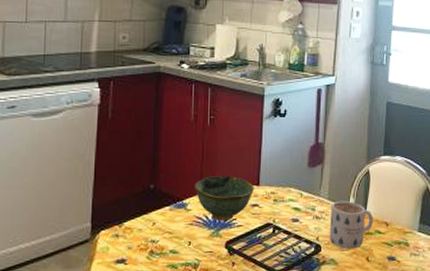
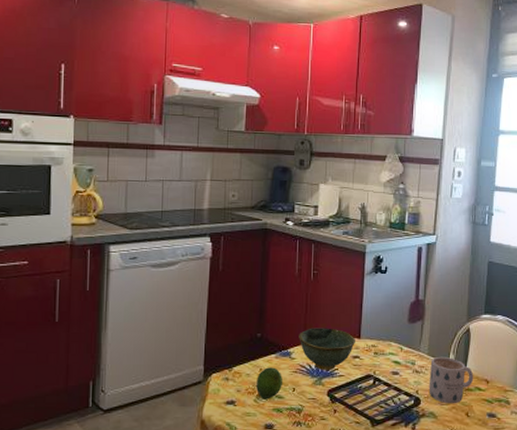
fruit: none [149,220,177,256] -> present [256,367,282,400]

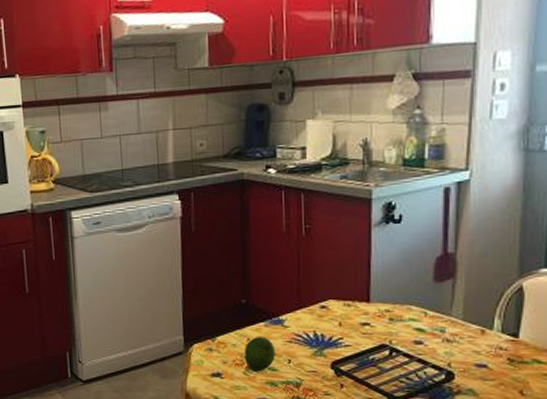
bowl: present [299,328,355,370] -> none [291,291,363,339]
mug: present [428,356,474,404] -> none [465,322,530,380]

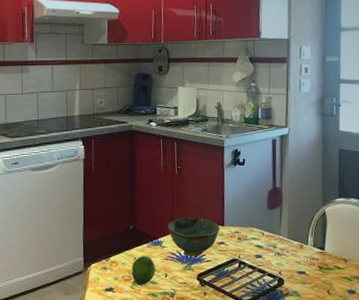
bowl: none [291,291,363,339] -> present [167,217,220,256]

